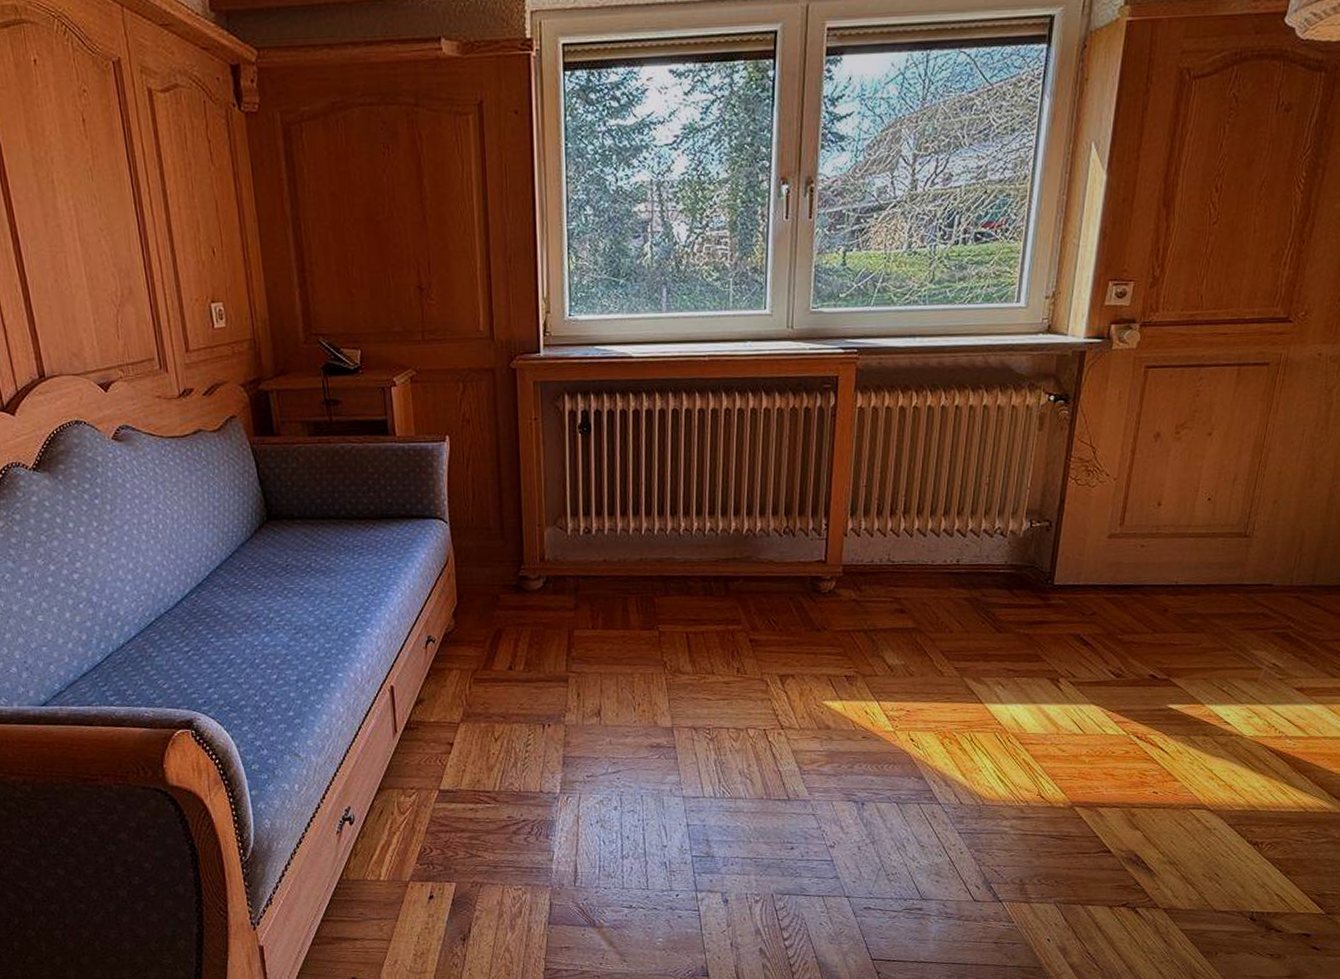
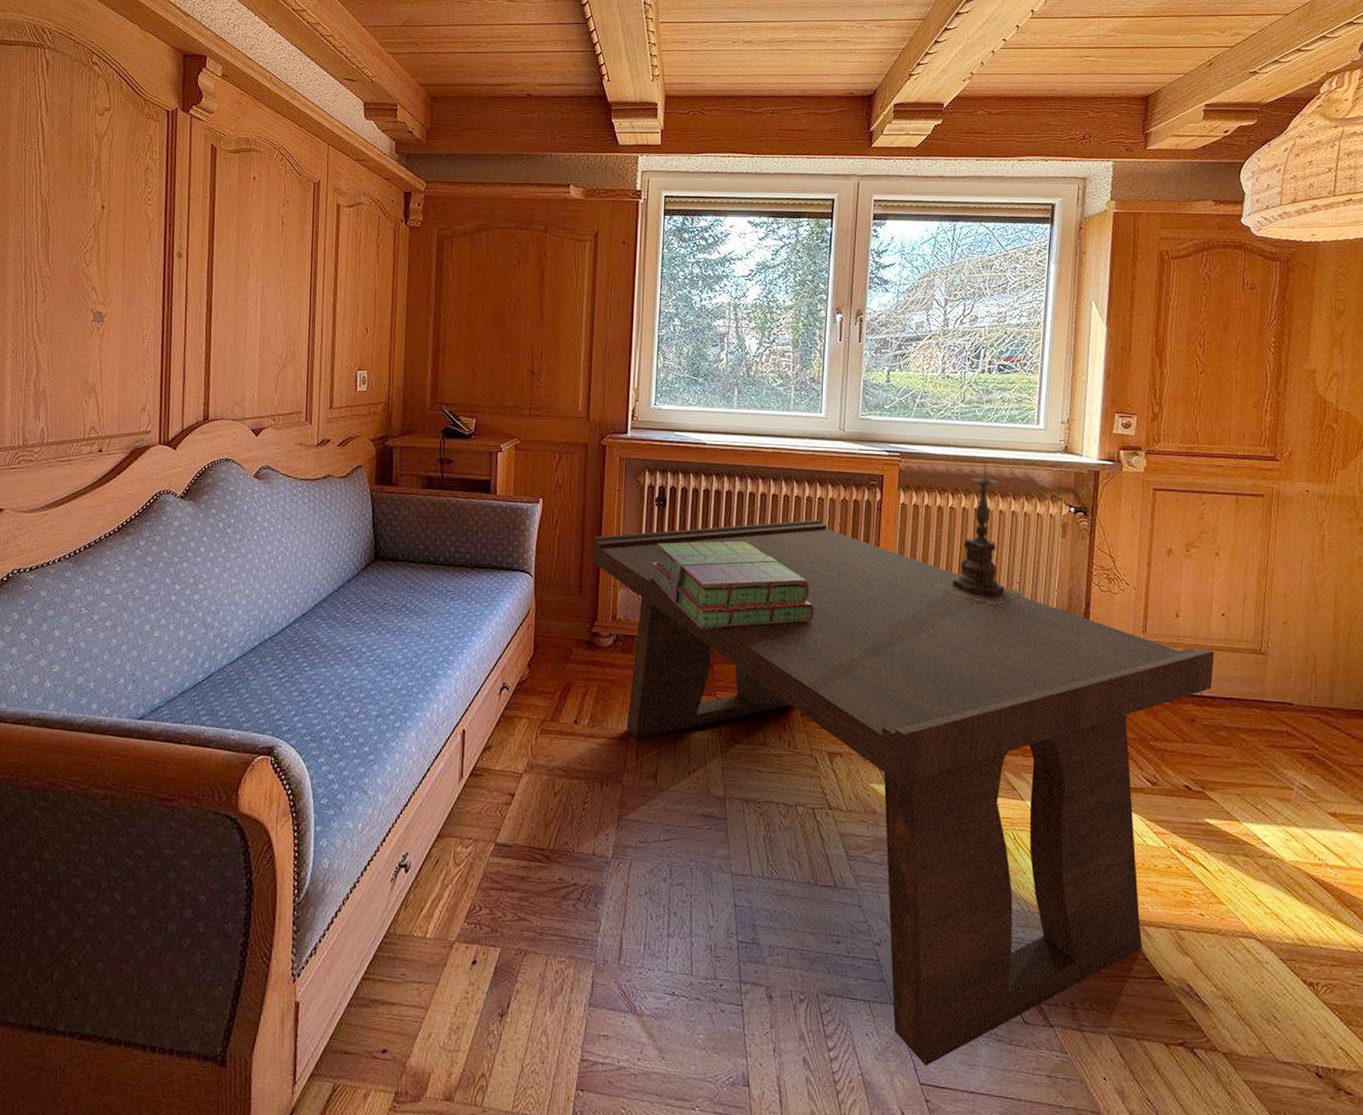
coffee table: none [511,433,1195,945] -> present [593,519,1214,1067]
stack of books: none [578,464,762,563] -> present [650,541,814,629]
candle holder: none [892,350,994,511] -> present [932,461,1025,606]

